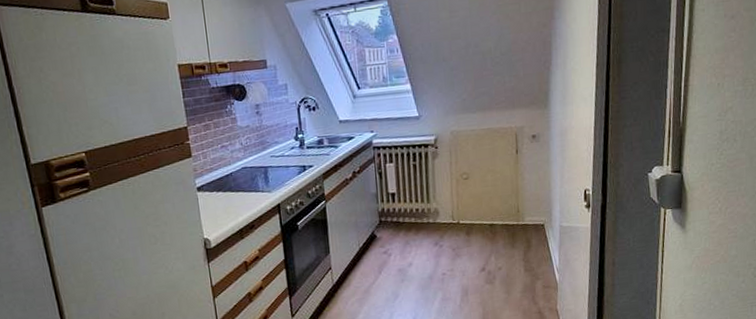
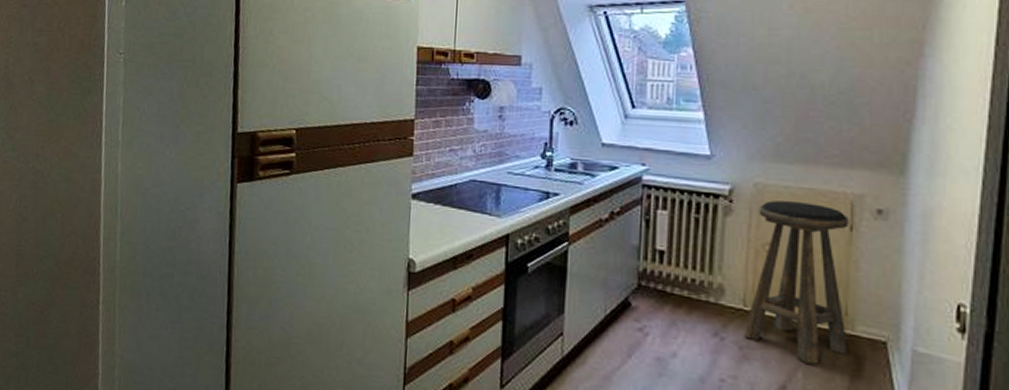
stool: none [455,138,521,250] -> present [744,200,849,365]

